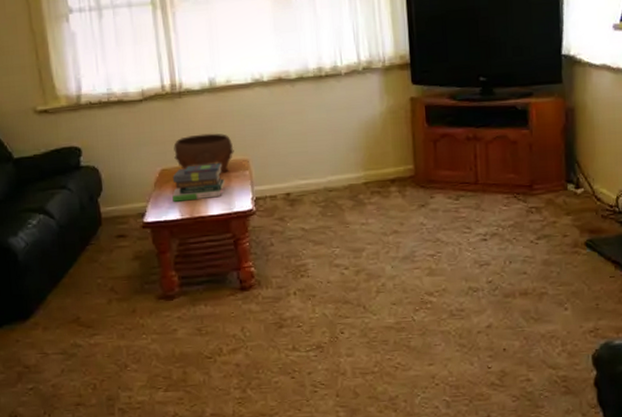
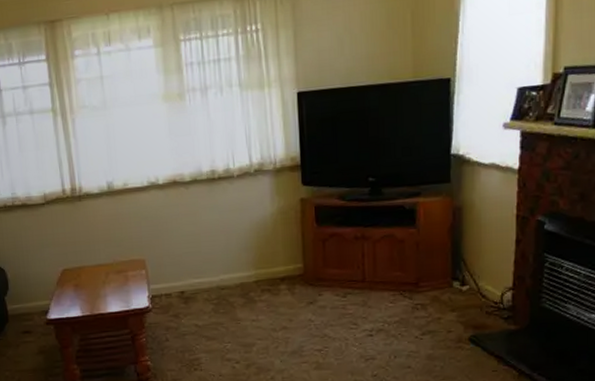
books: present [172,163,225,202] -> none [73,263,123,300]
decorative bowl: present [173,133,234,173] -> none [74,234,132,273]

